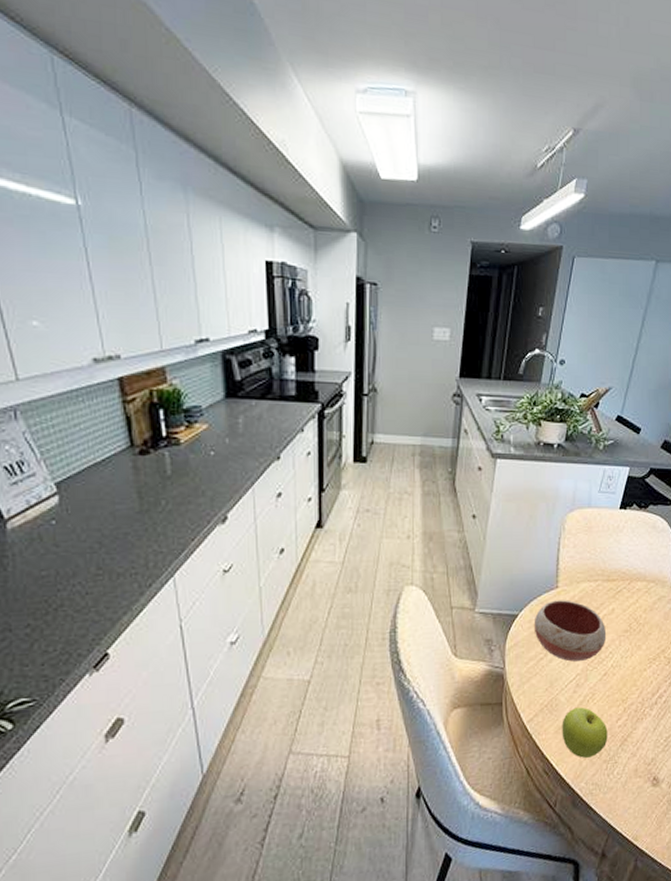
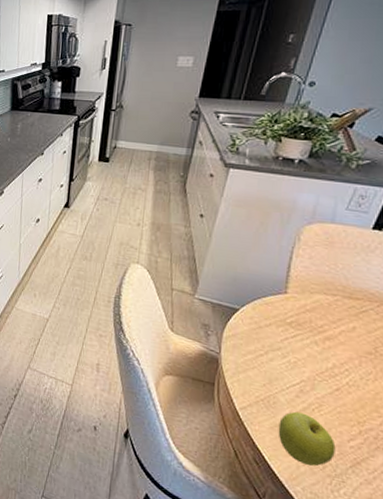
bowl: present [534,600,607,662] -> none [255,304,344,370]

